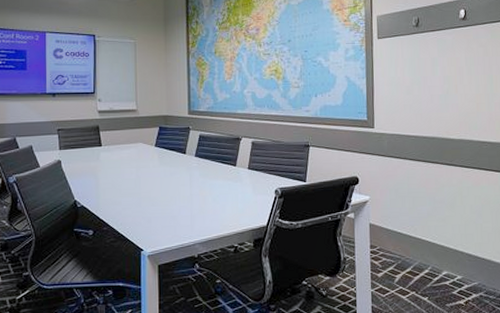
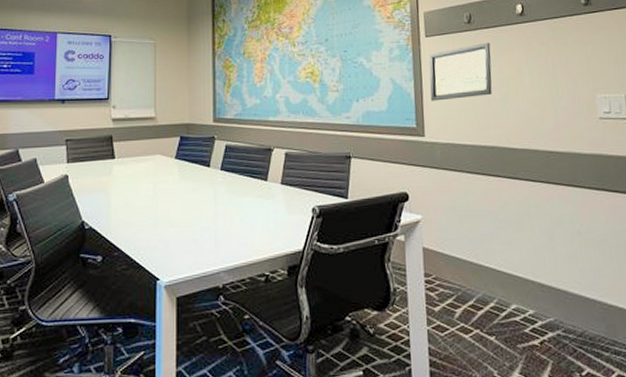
wall art: none [380,44,435,97] -> present [429,42,492,101]

